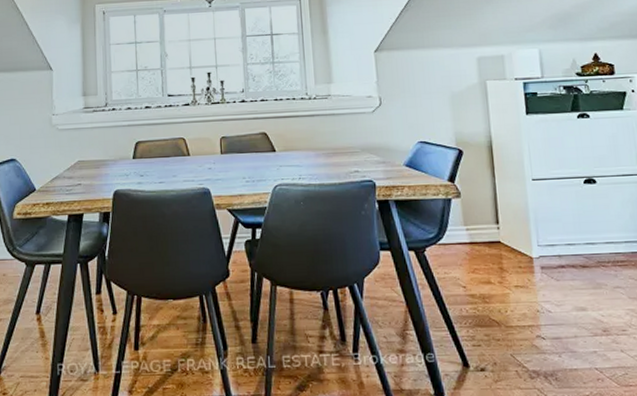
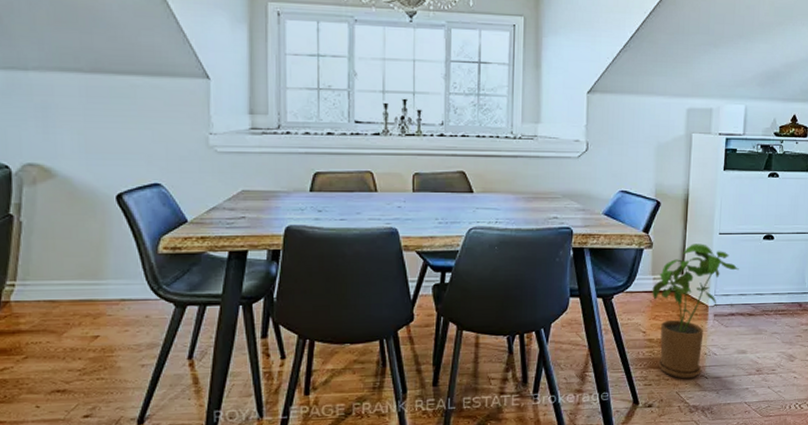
house plant: none [466,191,562,339] -> present [652,244,739,379]

